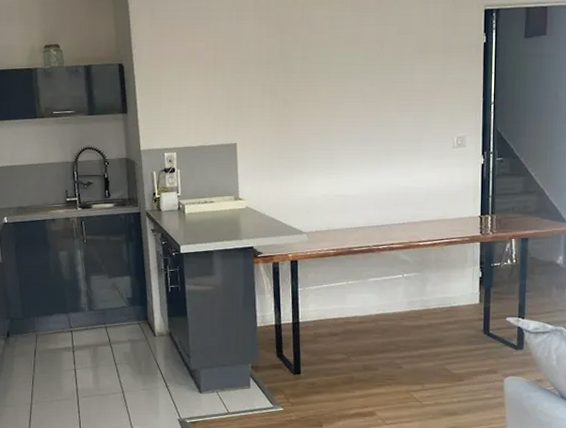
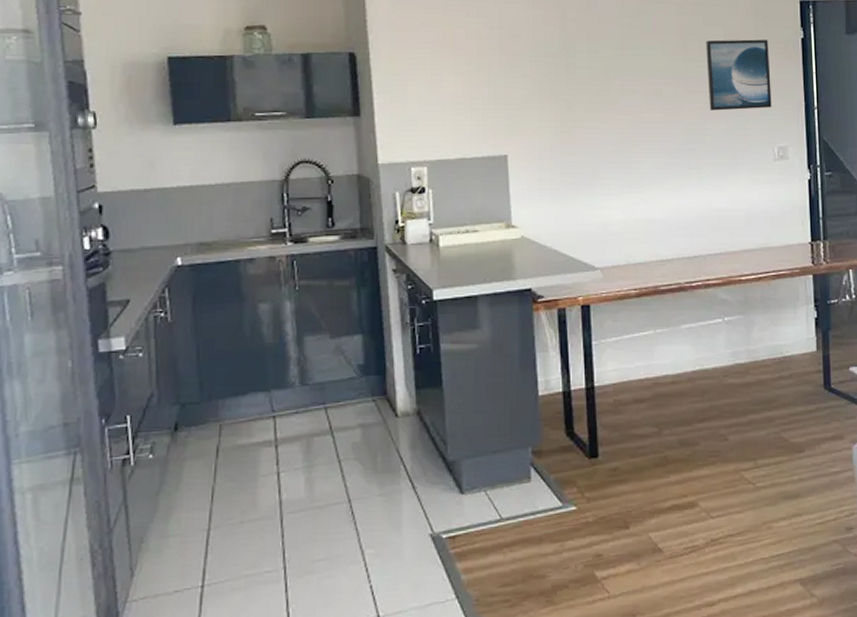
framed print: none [399,45,455,106] -> present [706,39,772,111]

